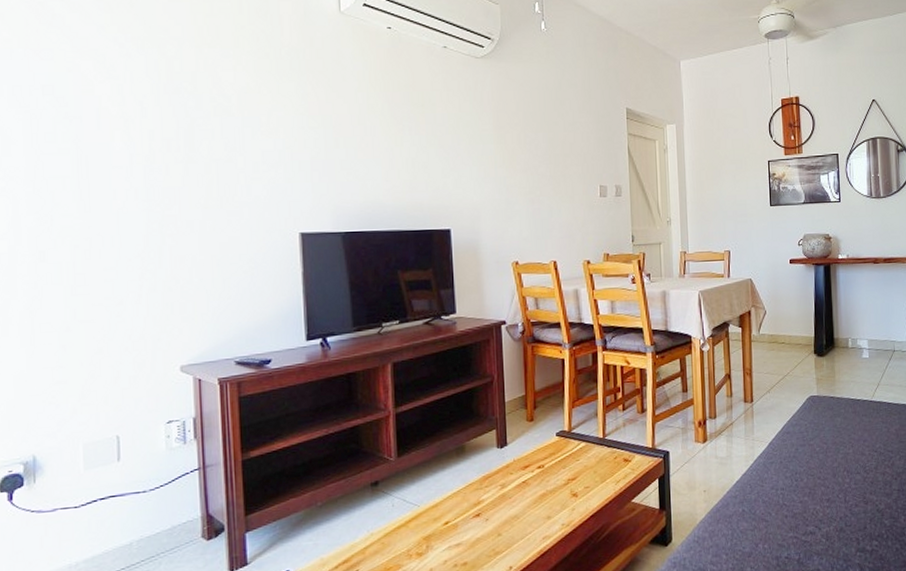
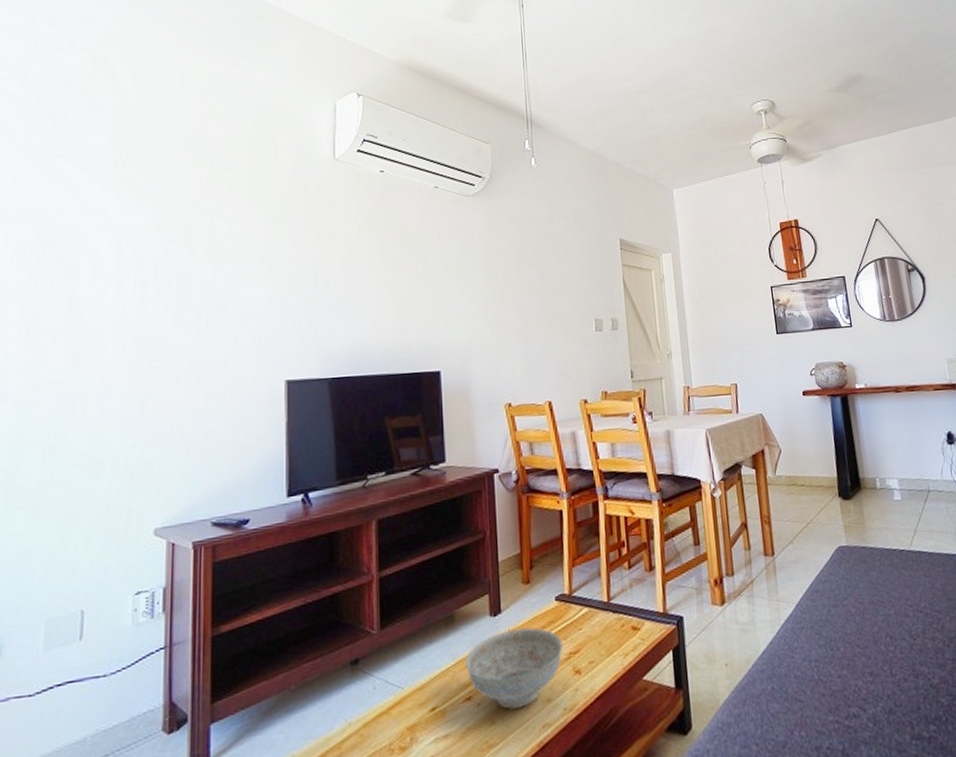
decorative bowl: none [474,458,562,524] -> present [465,627,563,710]

